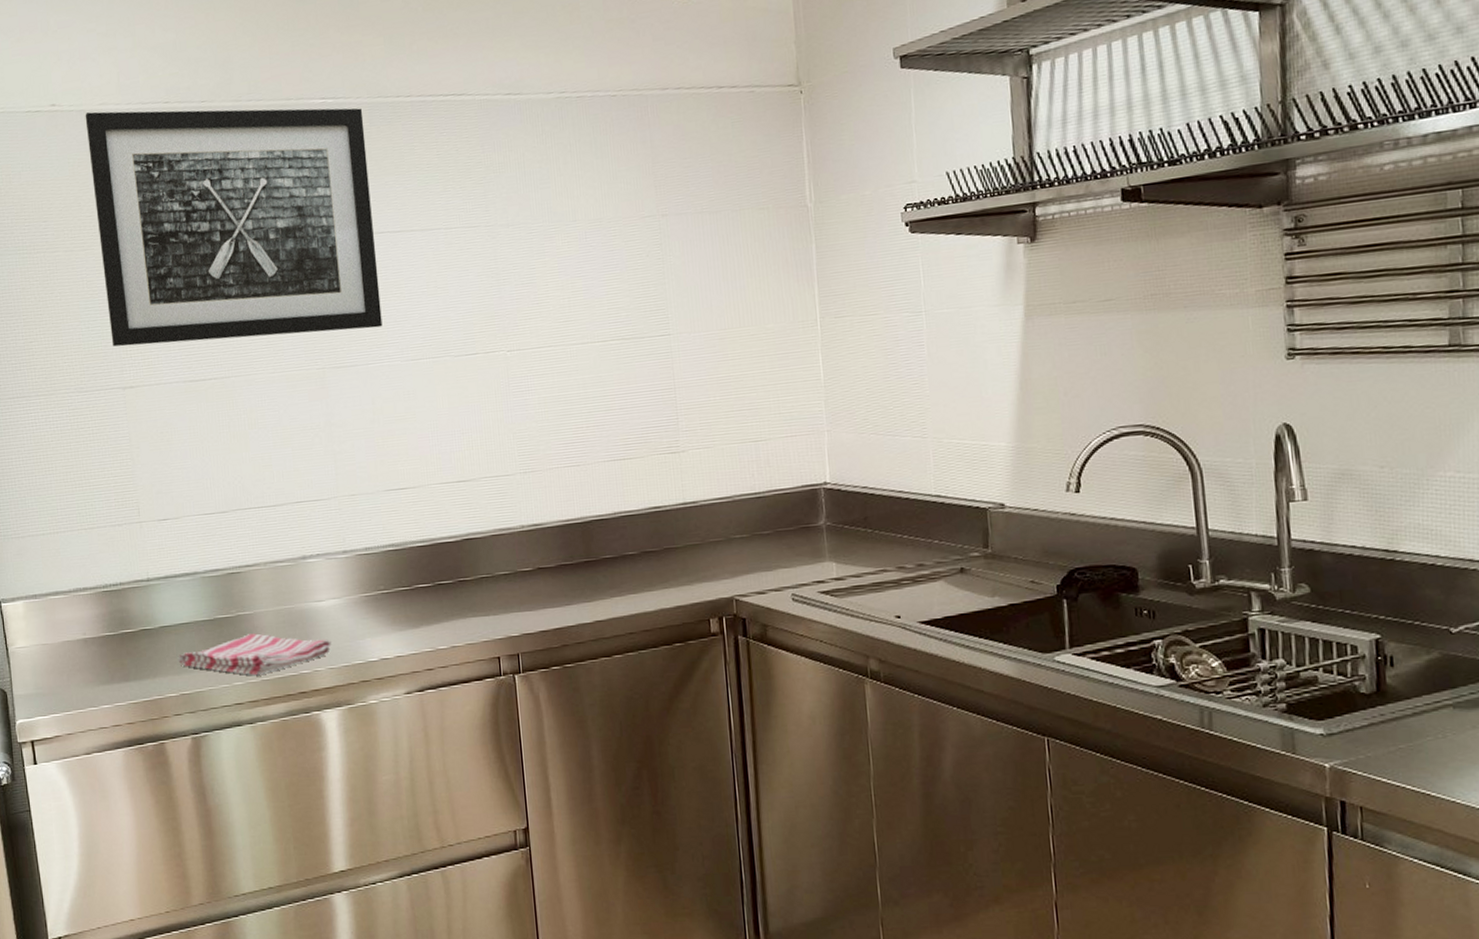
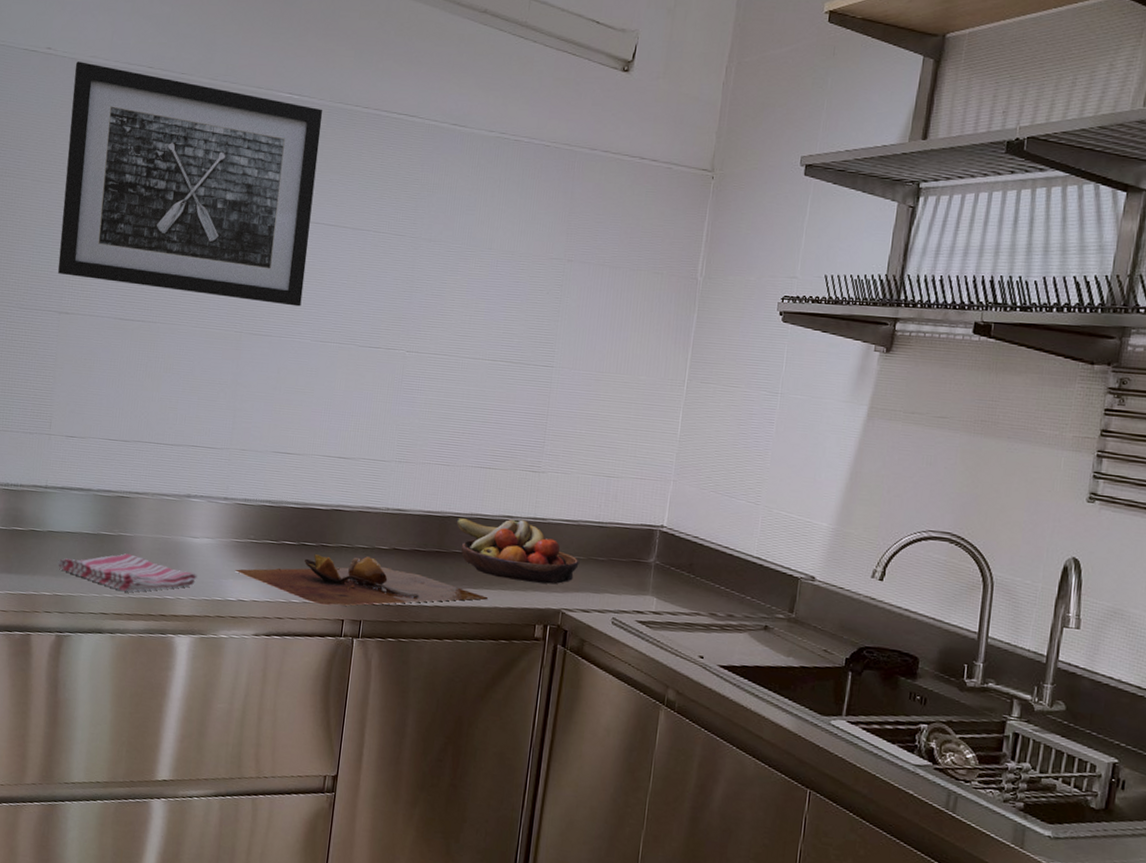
cutting board: none [371,583,651,646] -> present [235,554,488,606]
fruit bowl: none [599,507,743,577] -> present [456,518,580,585]

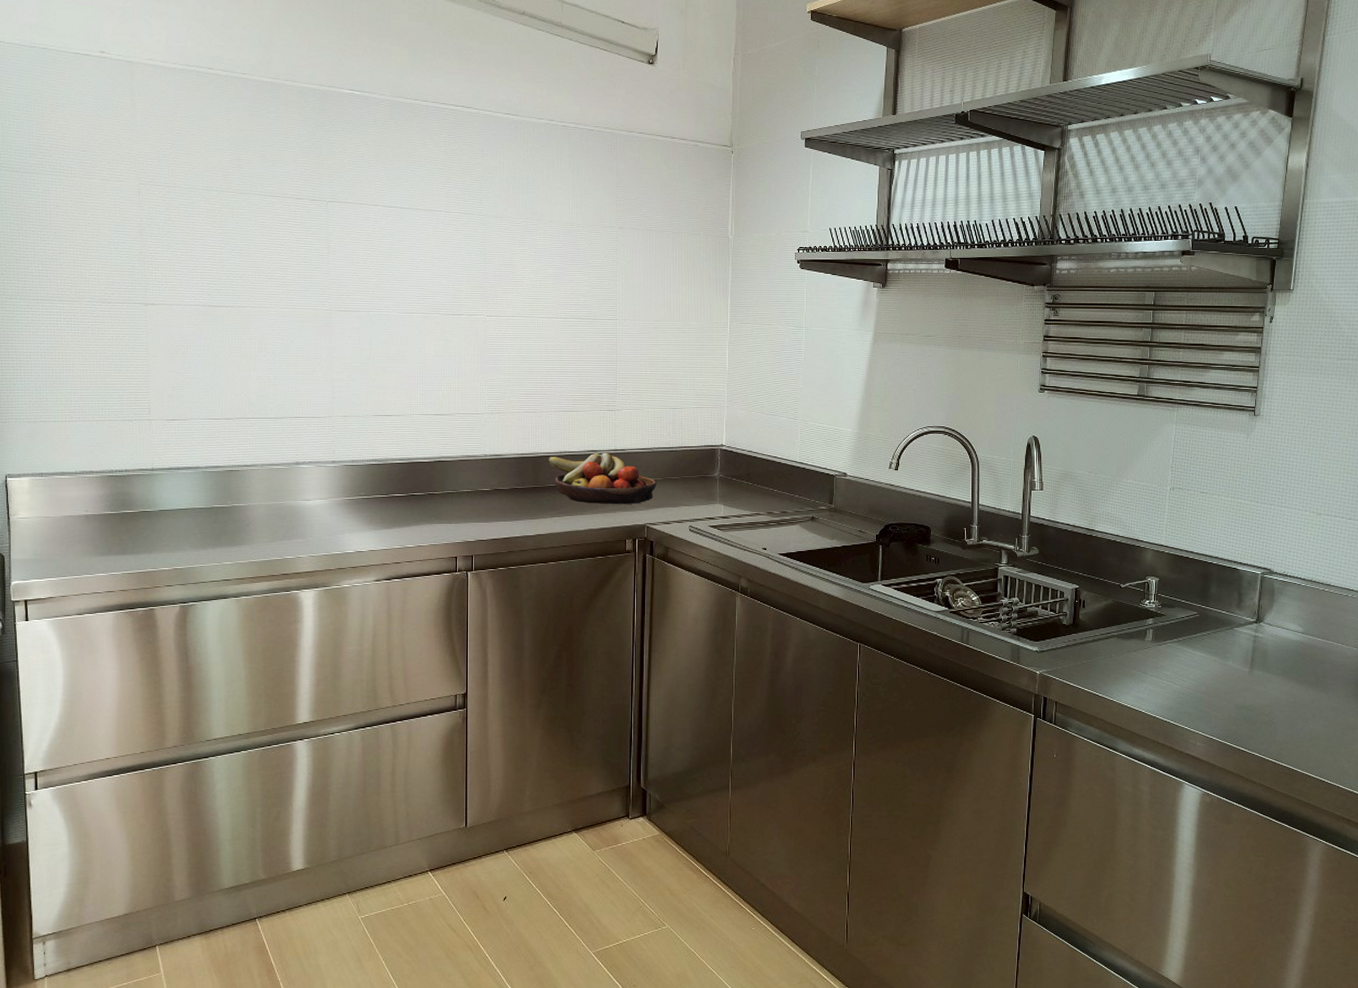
wall art: present [57,61,323,307] -> none [132,64,385,283]
dish towel: present [58,553,197,592] -> none [174,522,315,558]
cutting board: present [235,554,488,606] -> none [350,499,582,546]

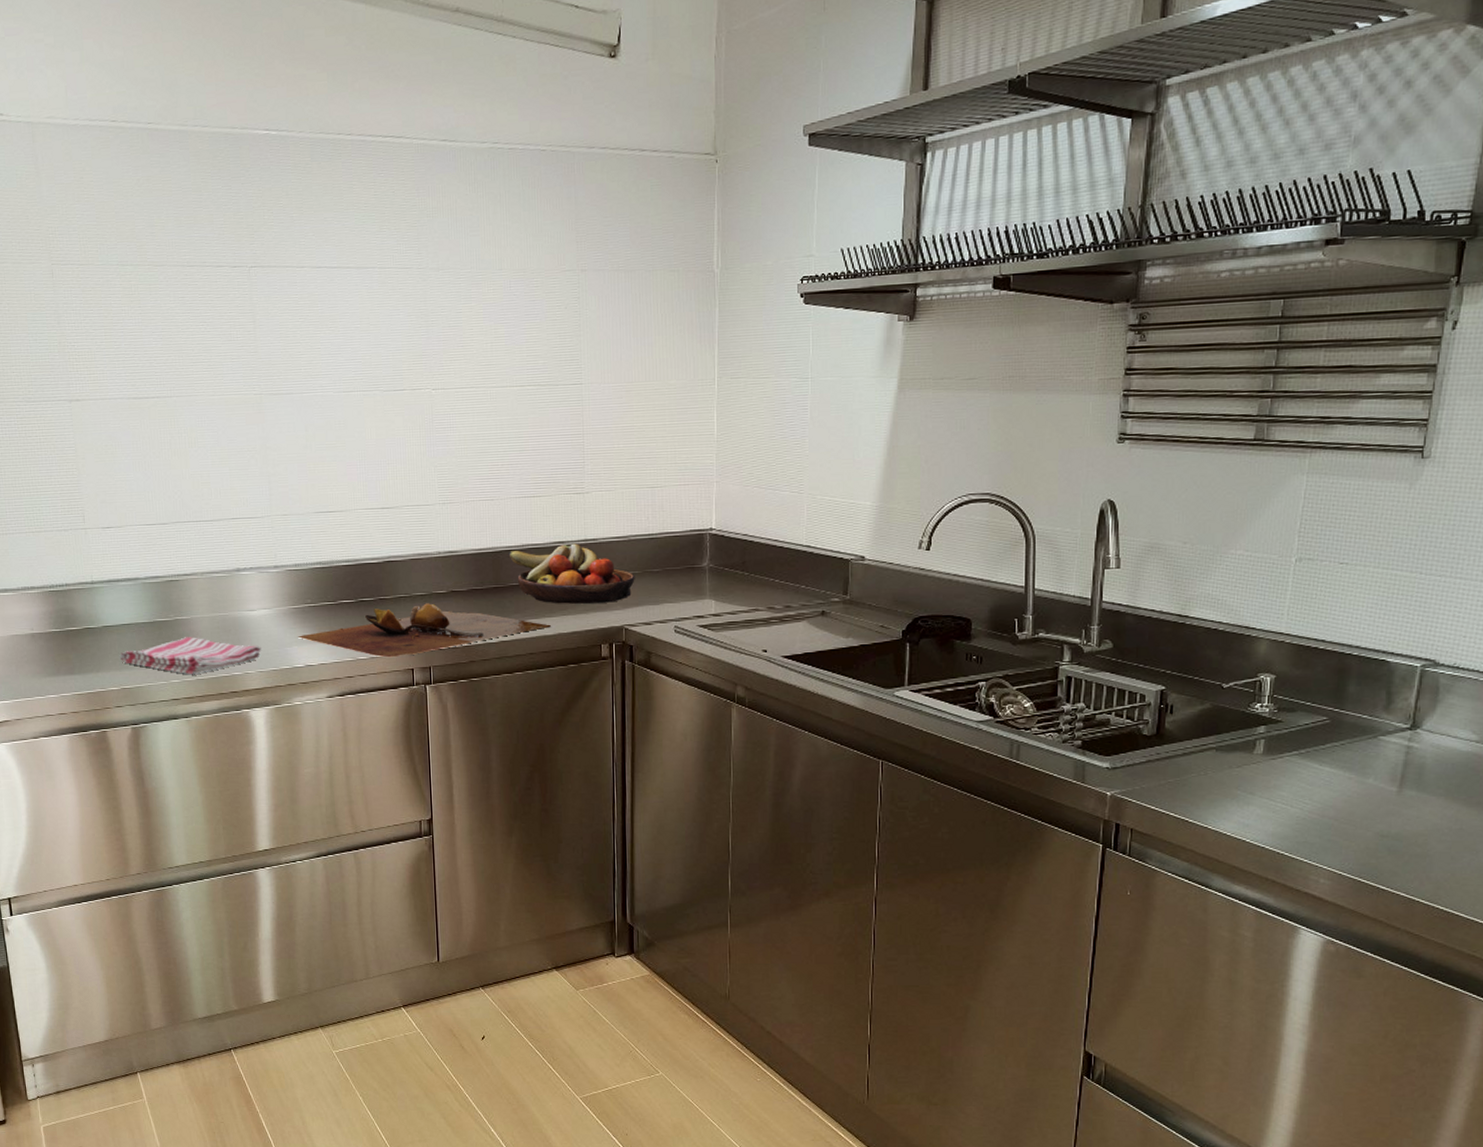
dish towel: none [174,522,315,558] -> present [119,637,262,675]
cutting board: none [350,499,582,546] -> present [298,603,551,658]

